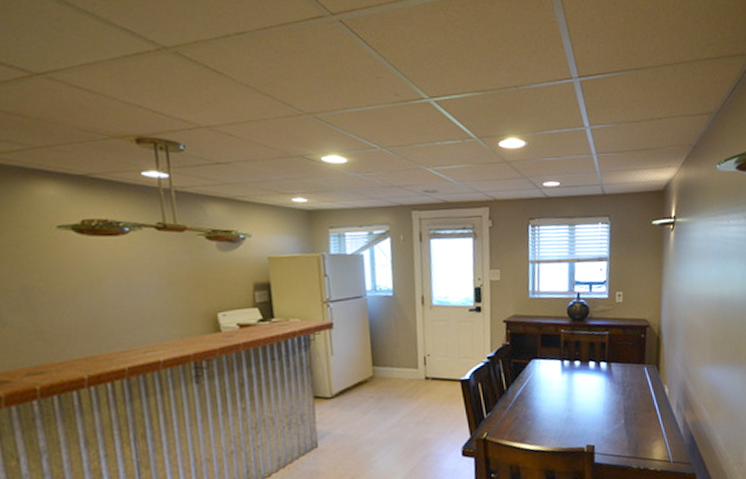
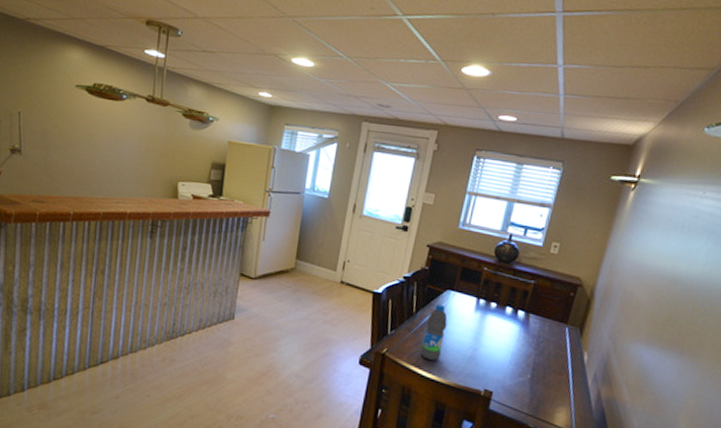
water bottle: none [518,375,539,432] -> present [419,304,448,361]

